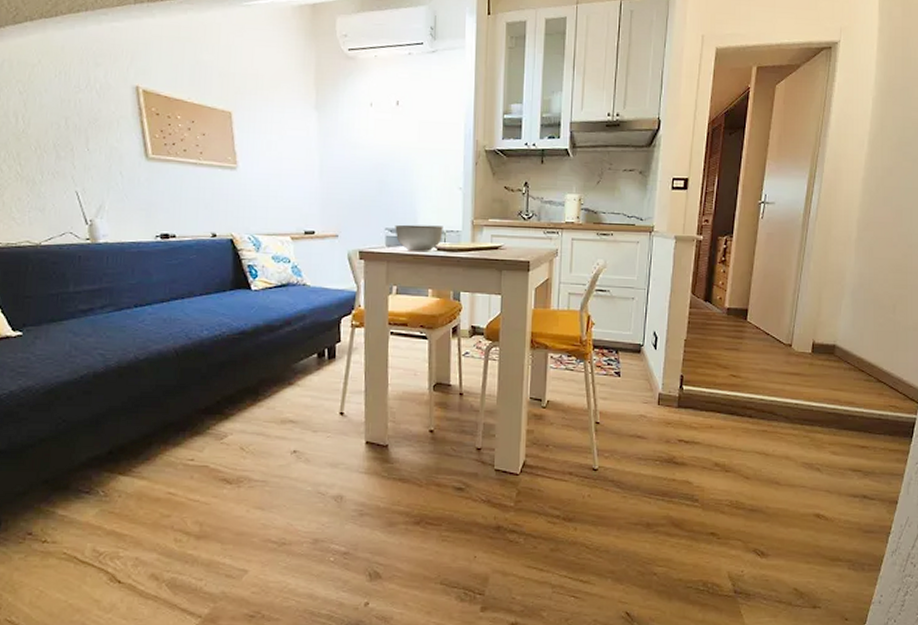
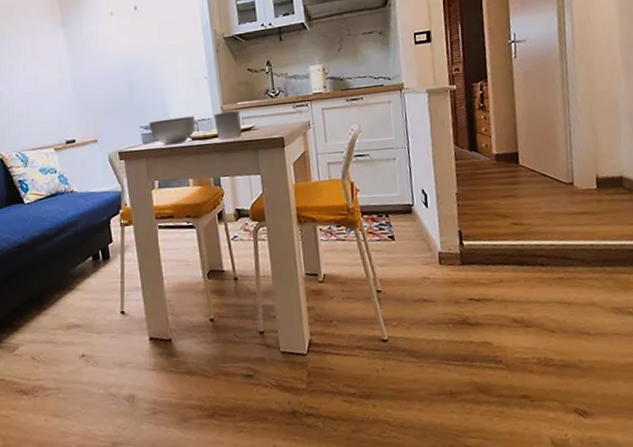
mug: none [462,227,490,256] -> present [213,111,242,141]

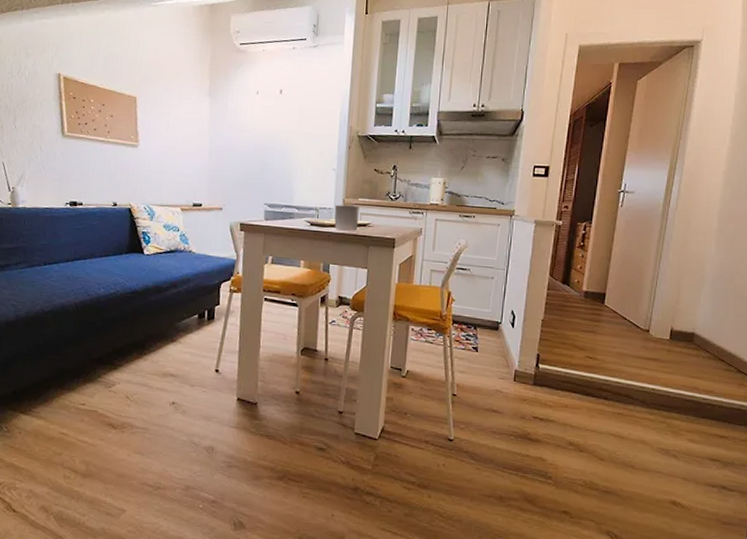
bowl: present [149,116,196,146] -> none [273,200,317,227]

